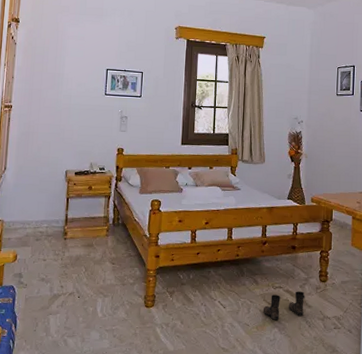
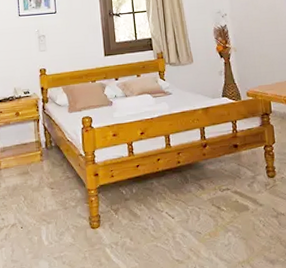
boots: present [263,291,305,320] -> none [213,190,256,224]

